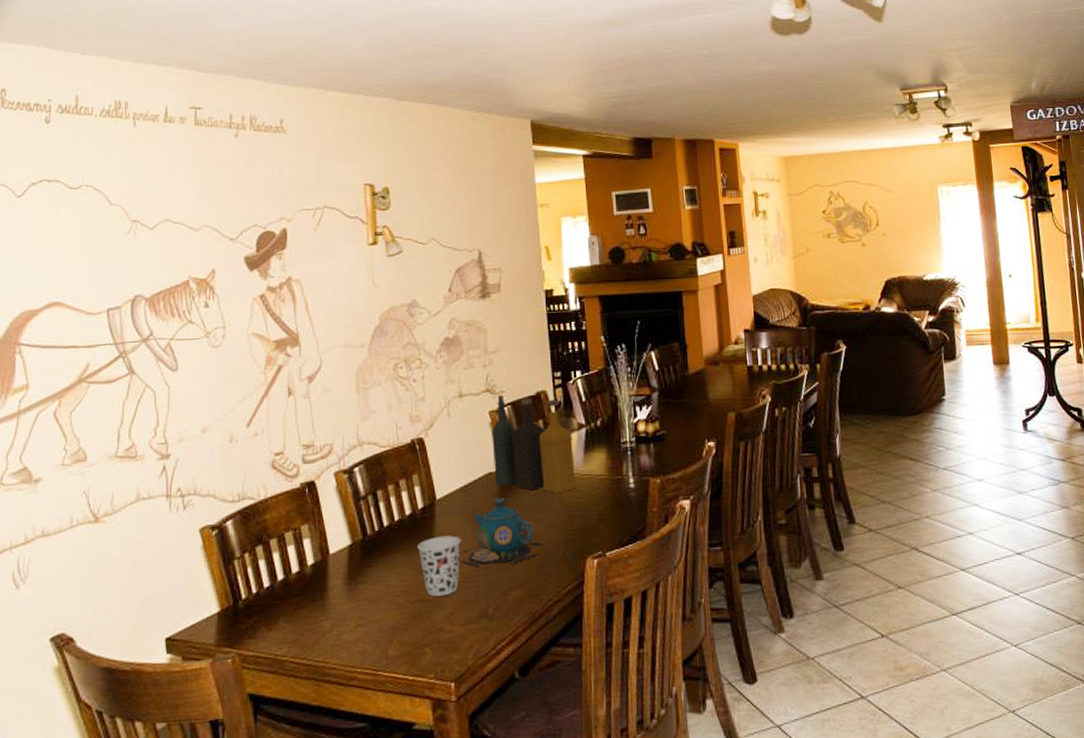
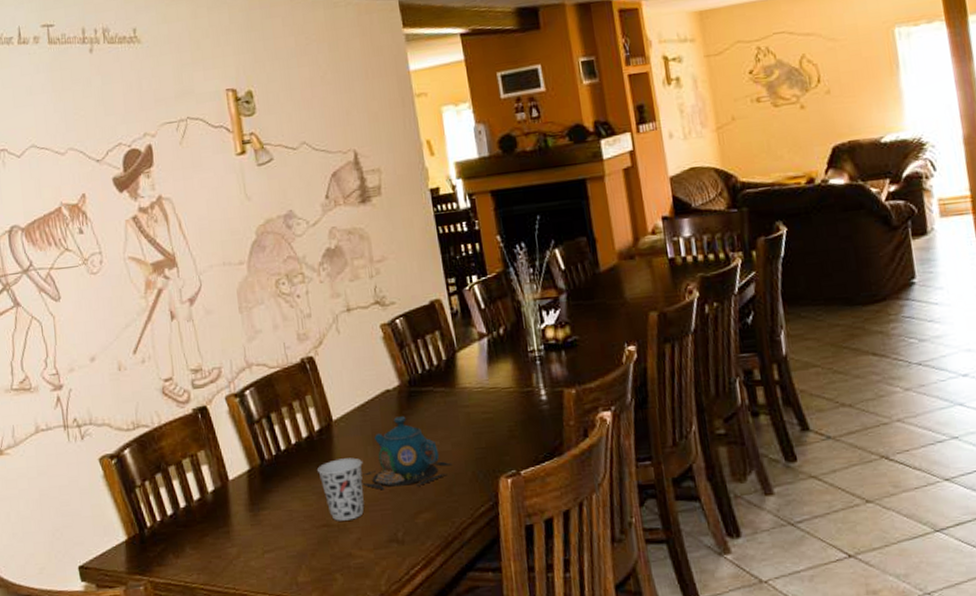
bottle: present [492,394,577,493] -> none [385,306,483,409]

